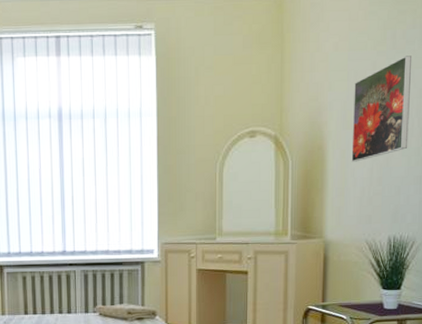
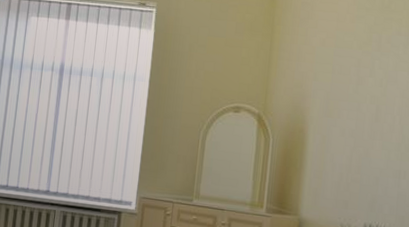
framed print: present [351,55,411,162] -> none [331,58,396,149]

